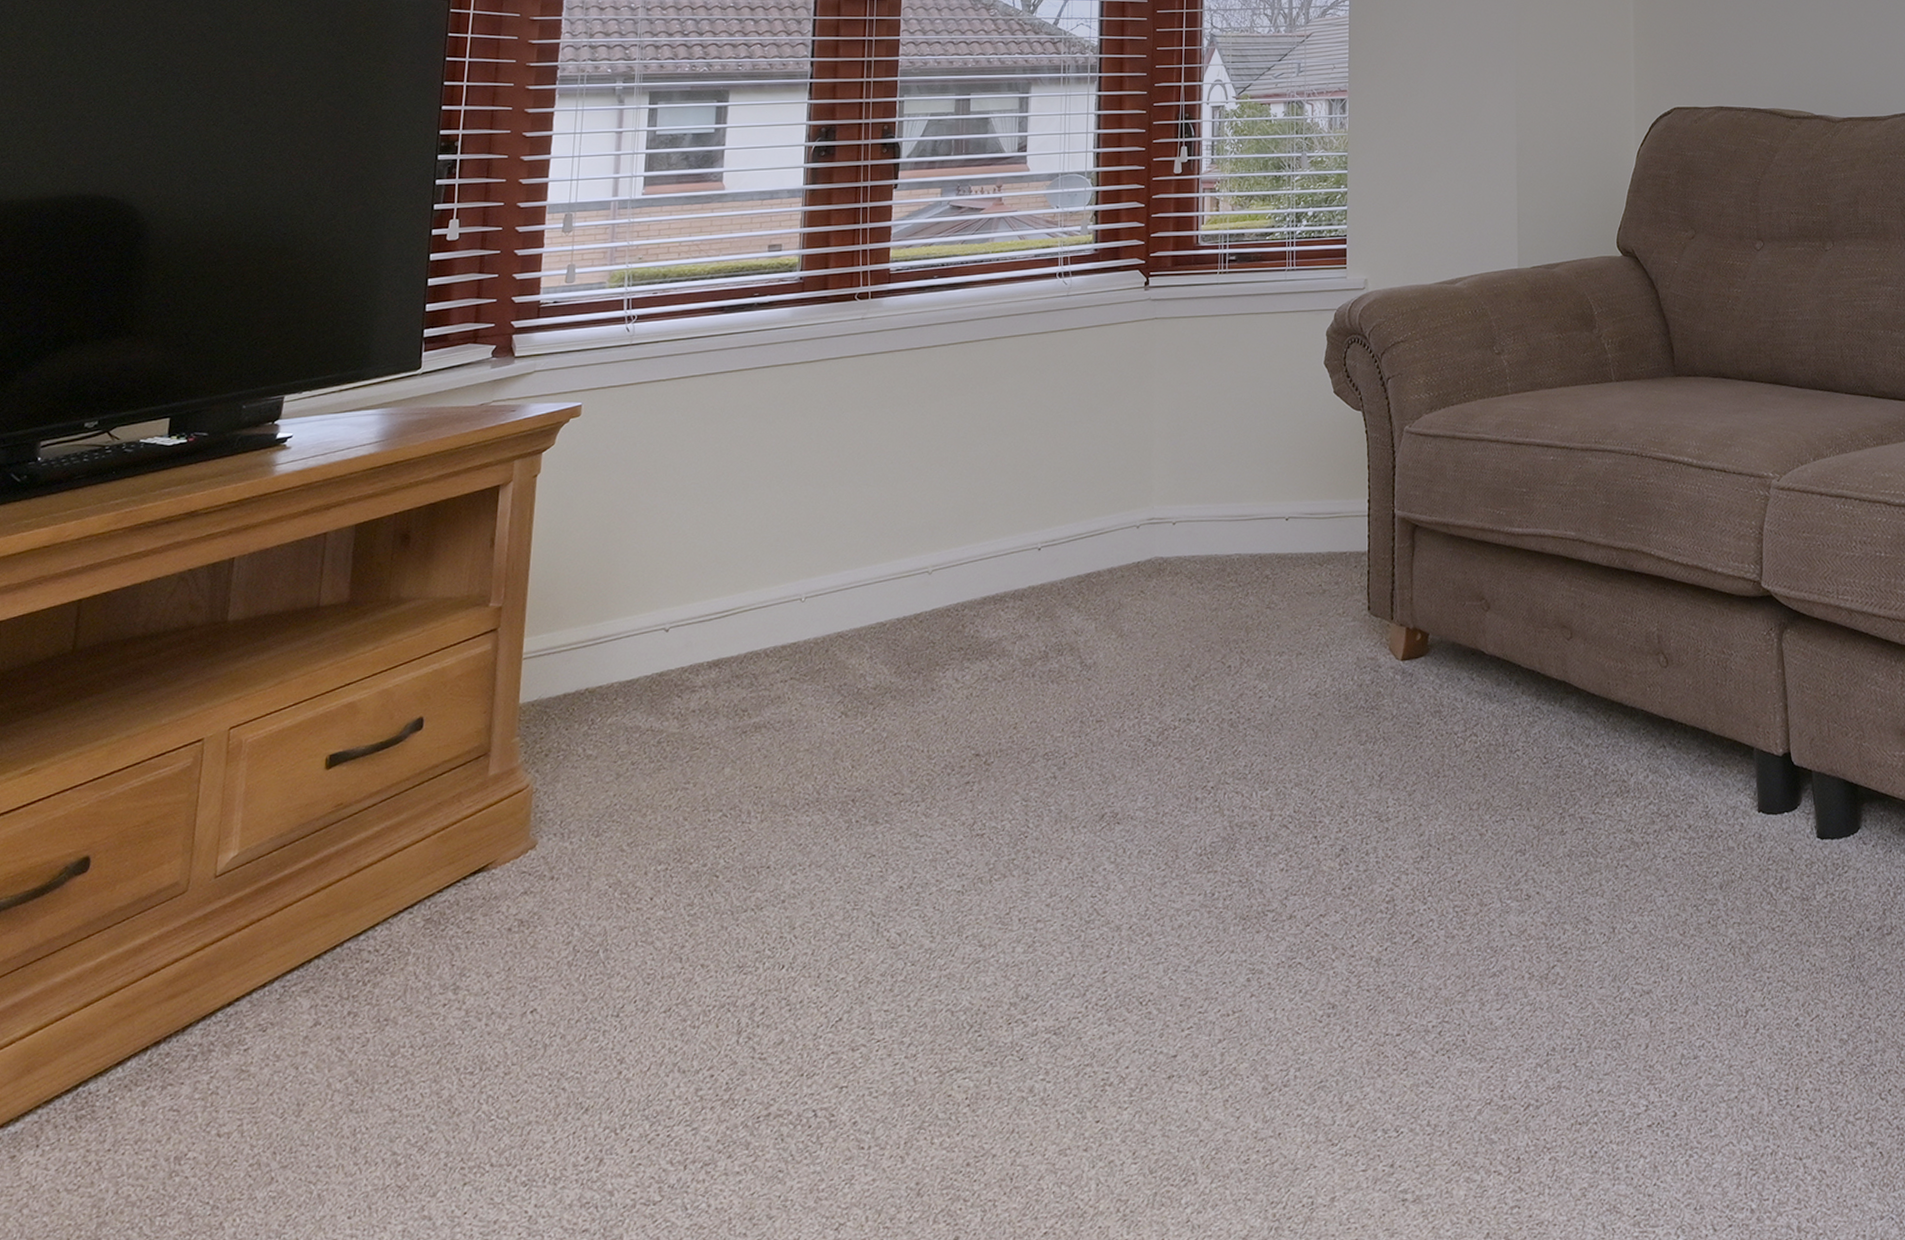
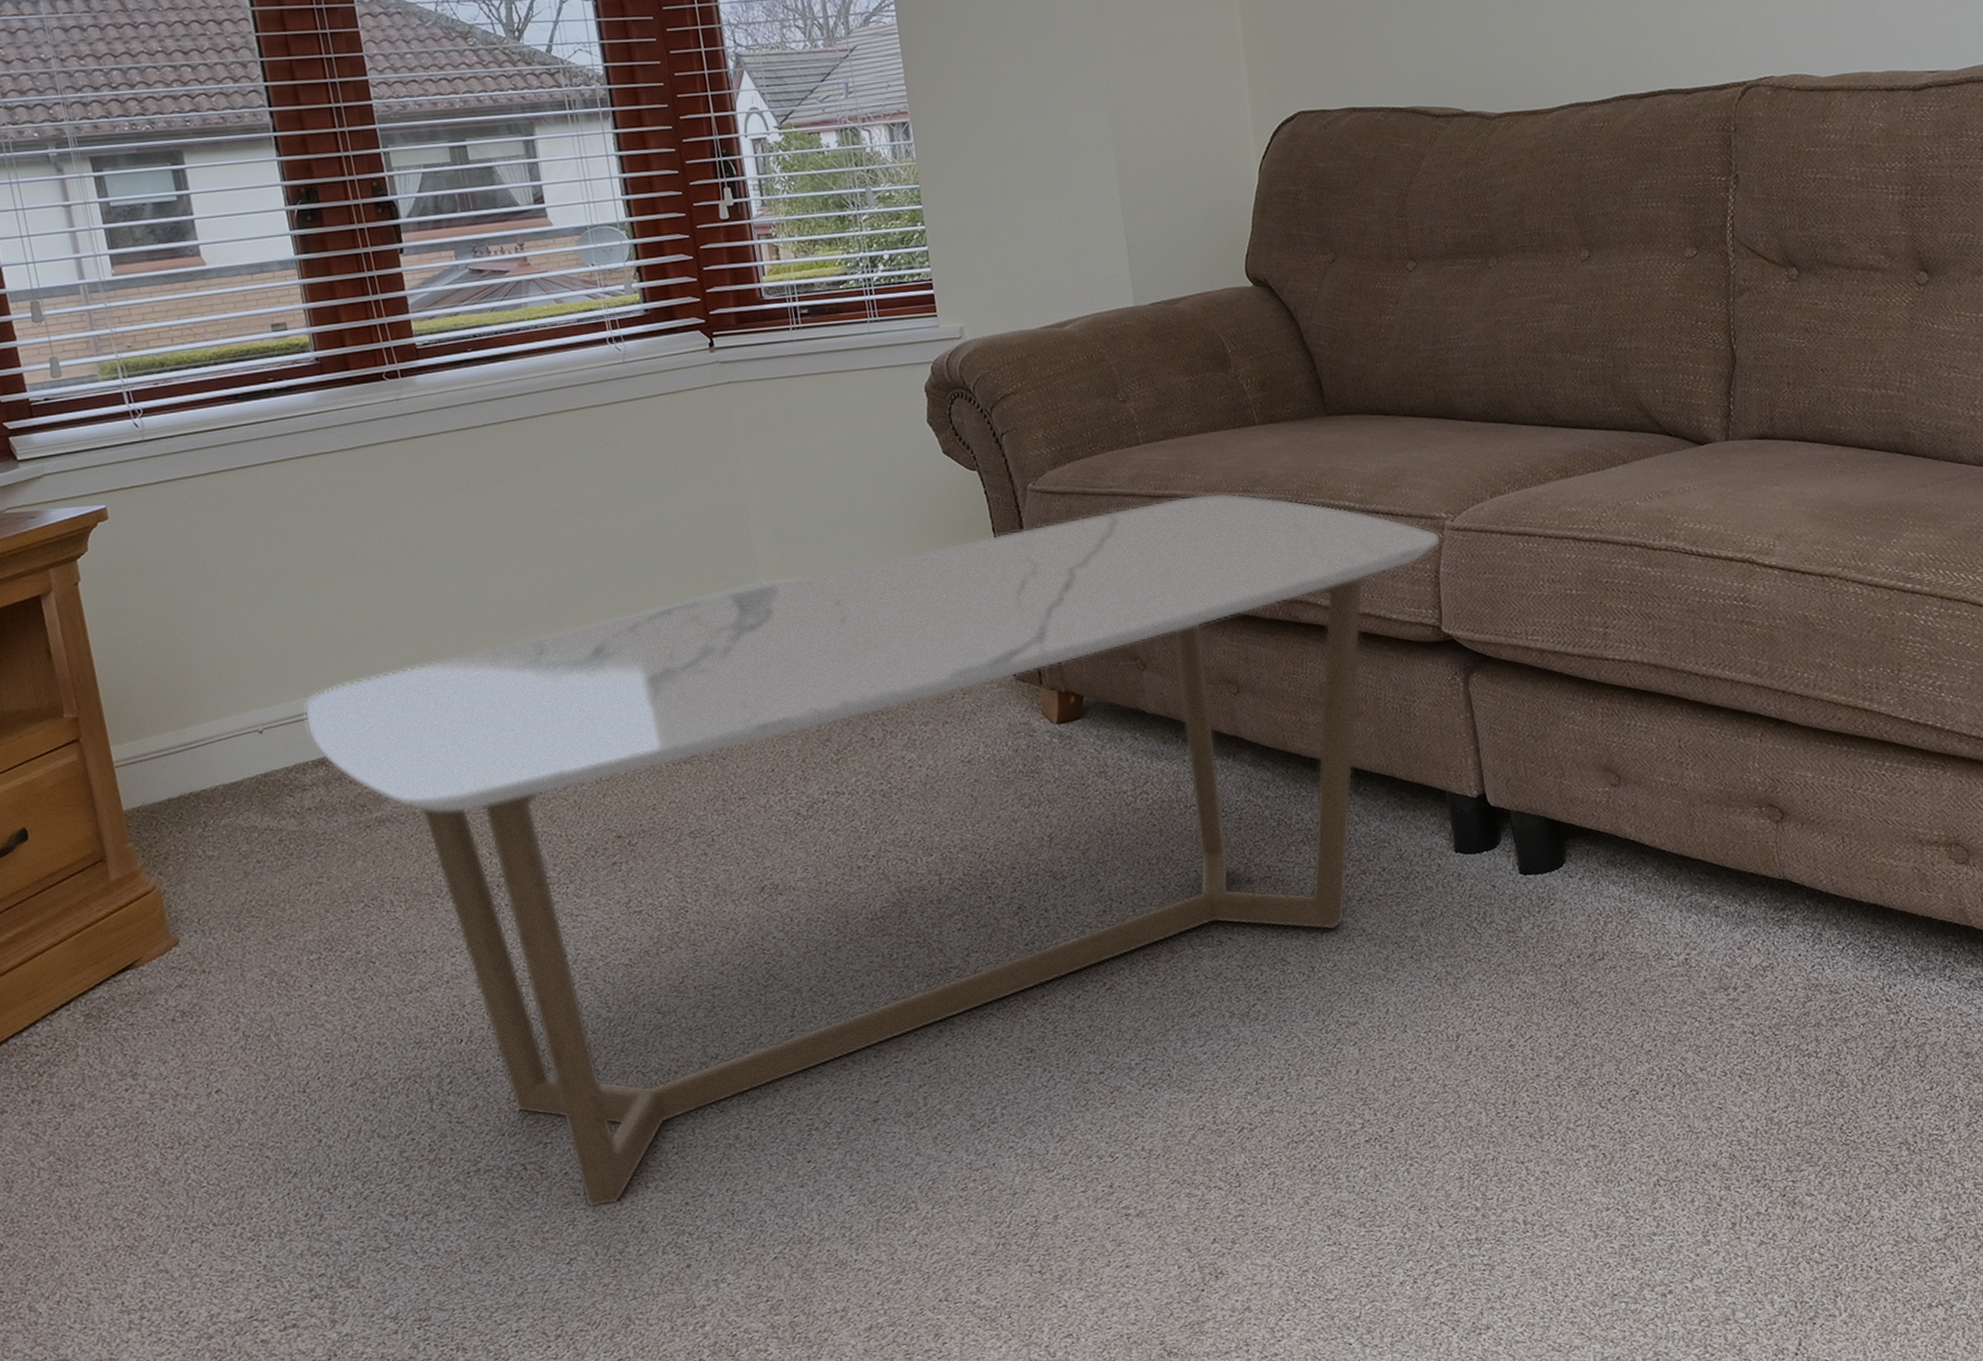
coffee table: none [710,443,1767,1165] -> present [304,492,1441,1208]

